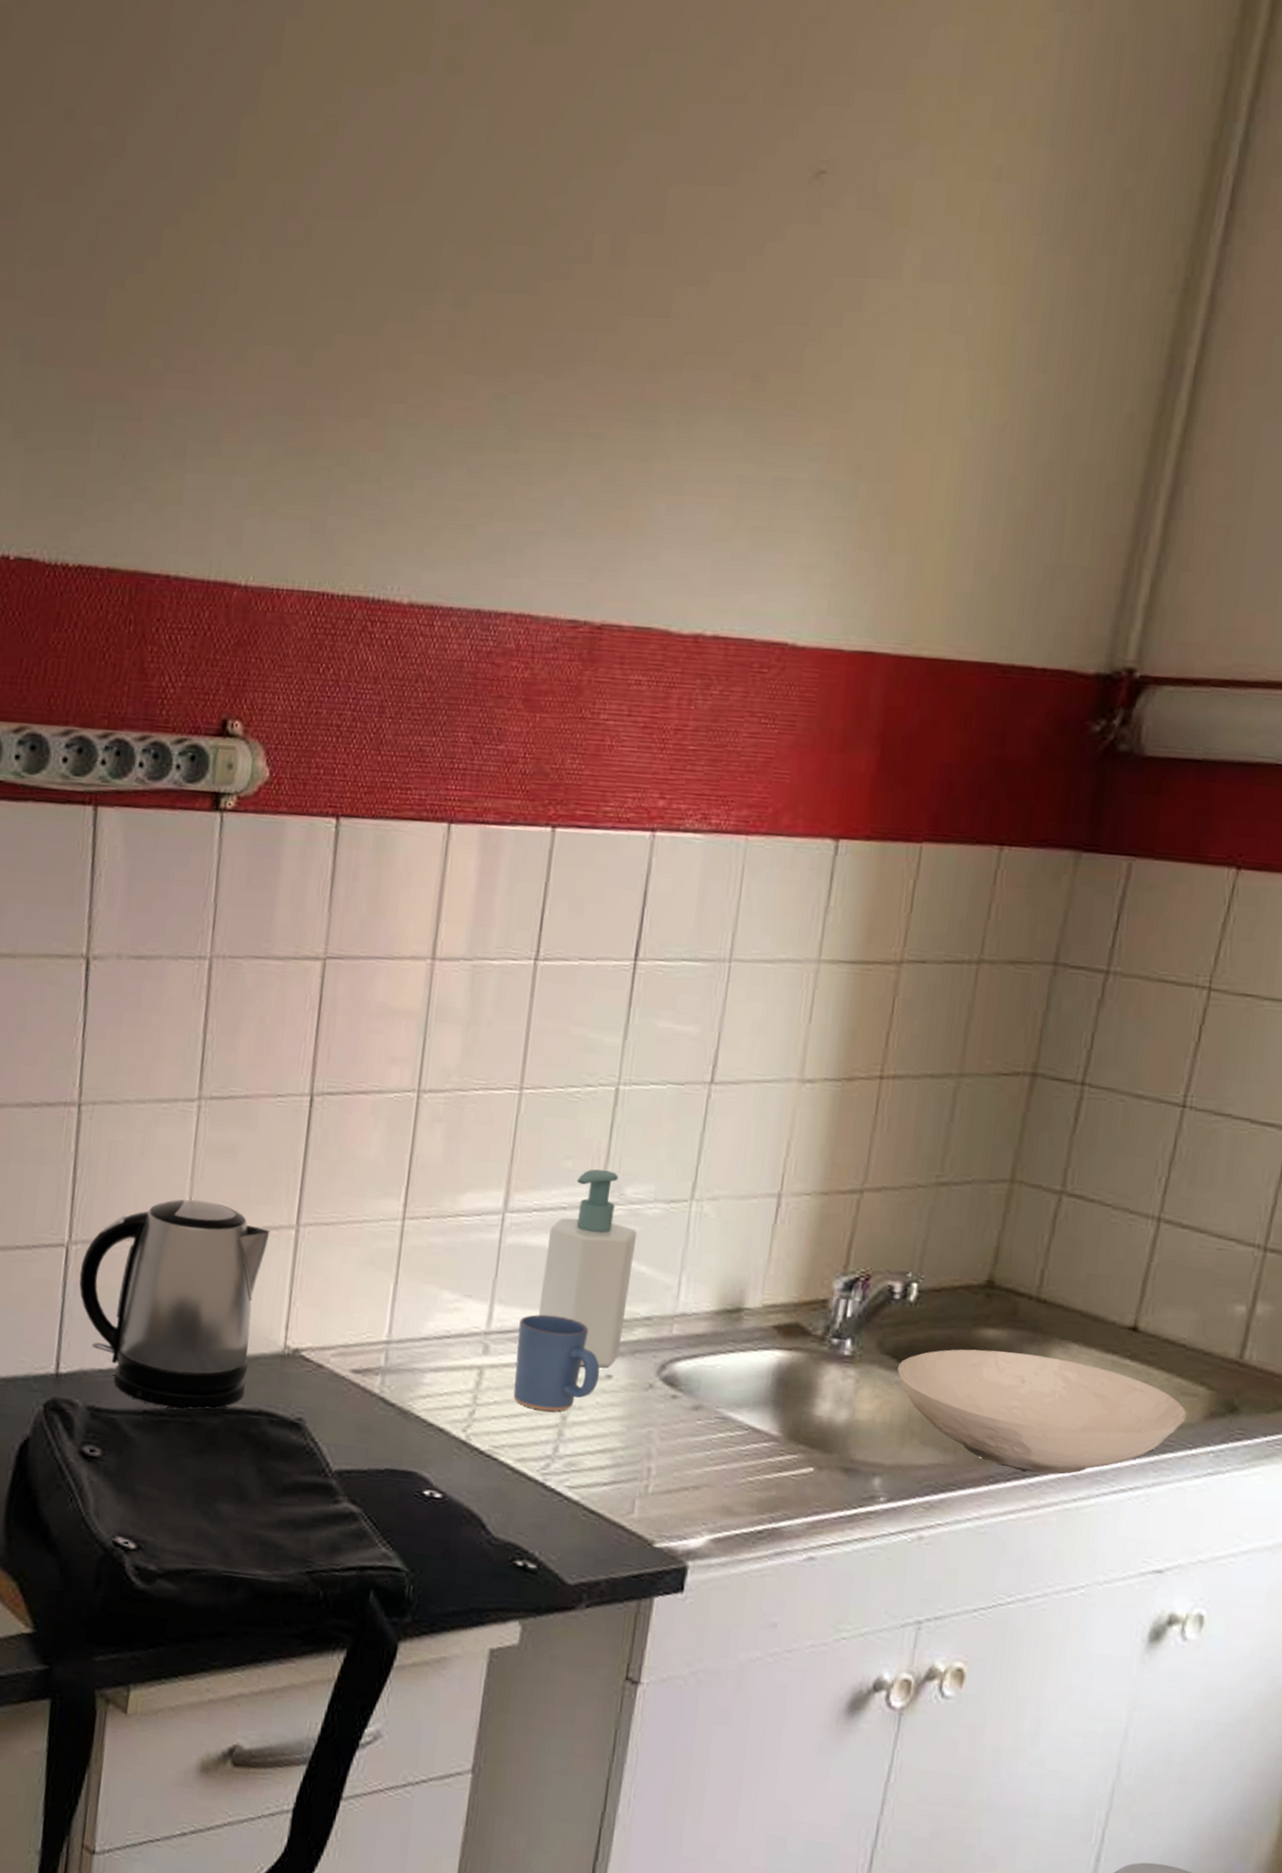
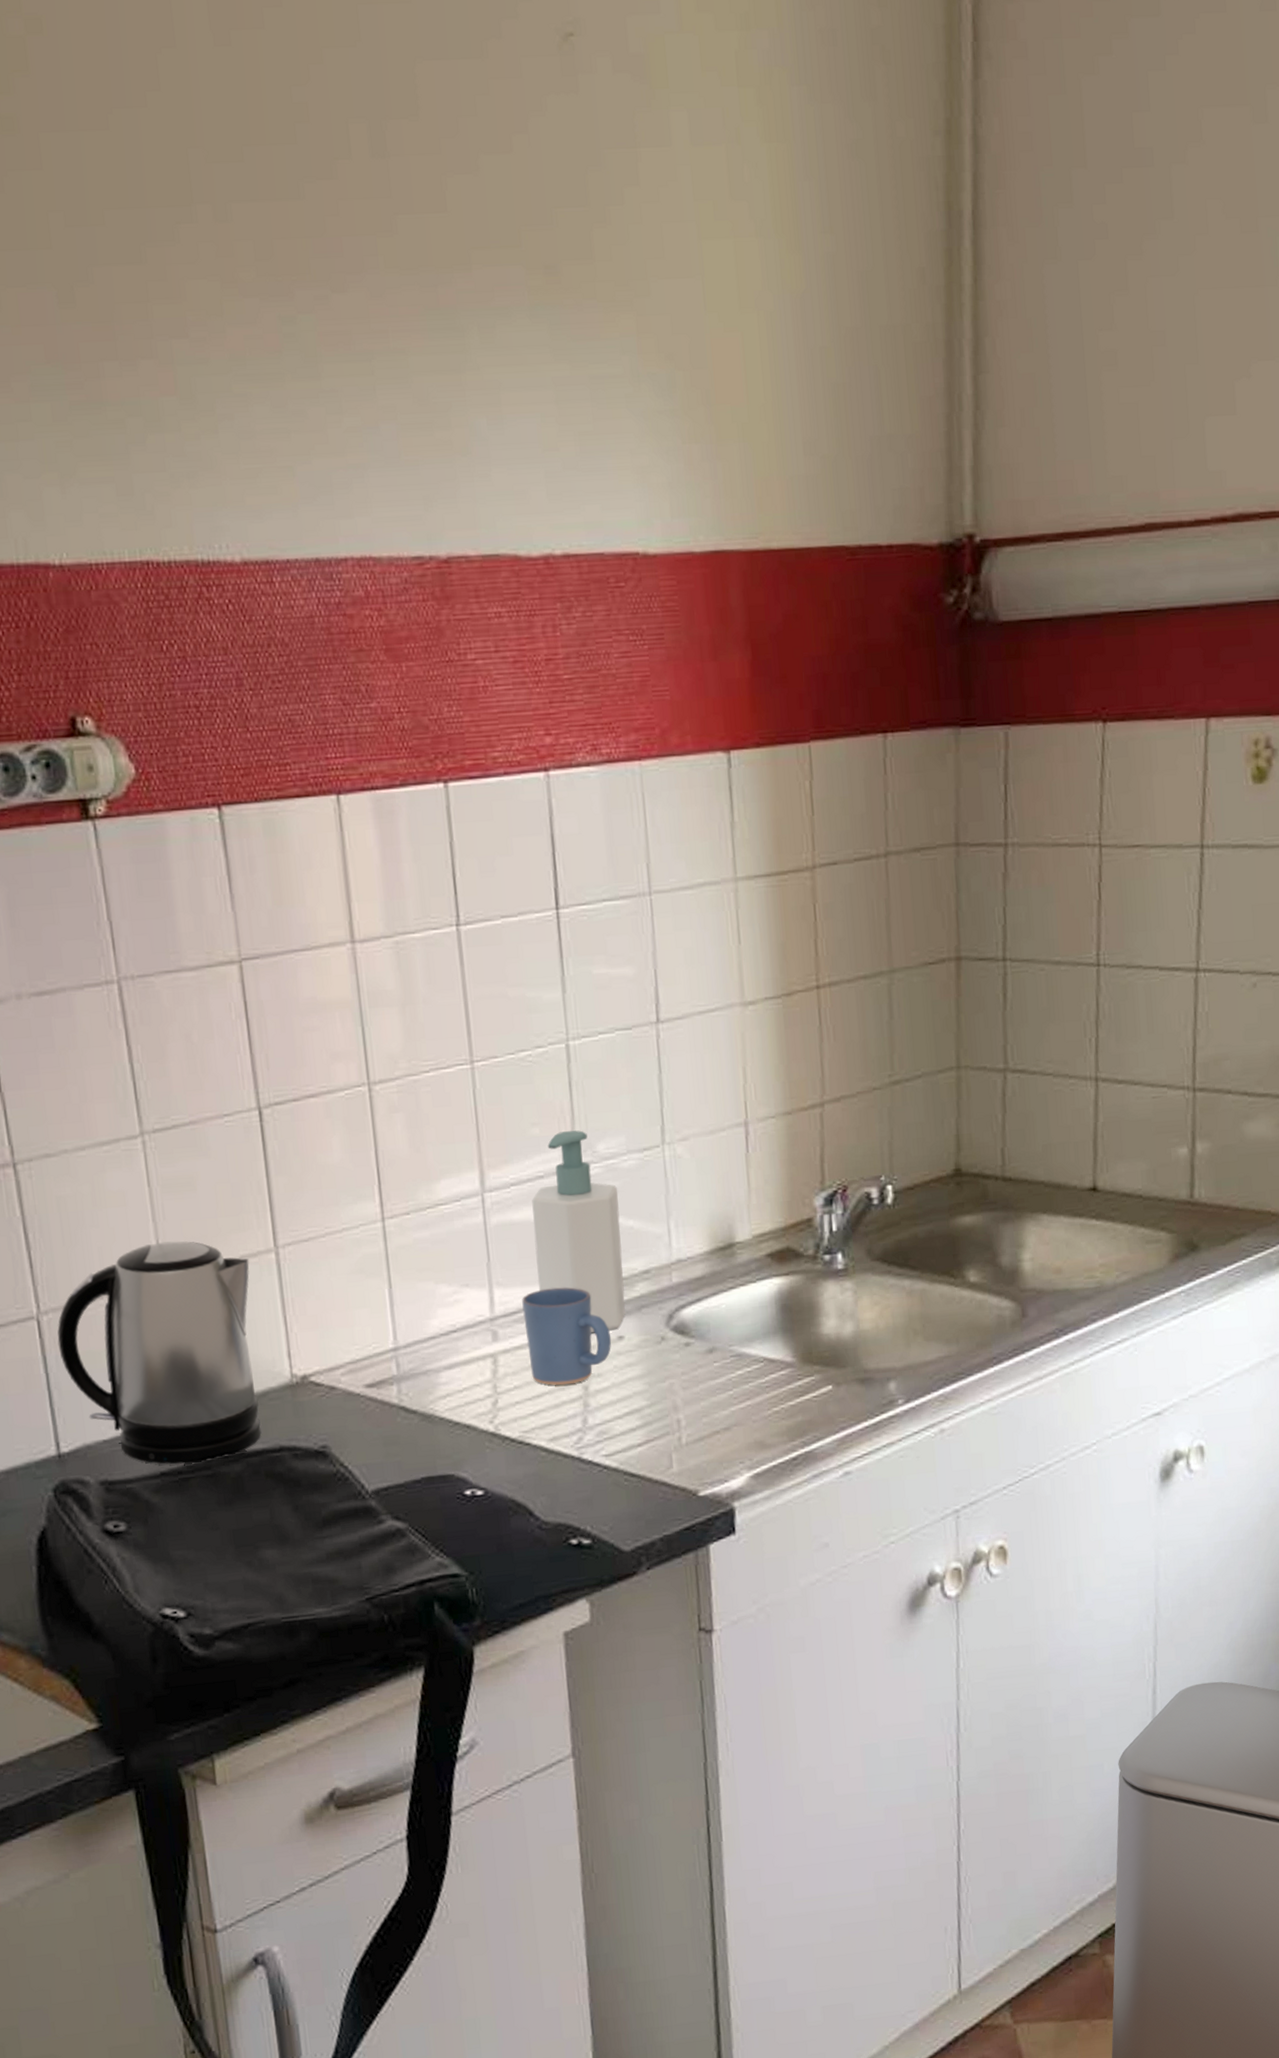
dish: present [897,1349,1187,1475] -> none [889,1231,1155,1347]

